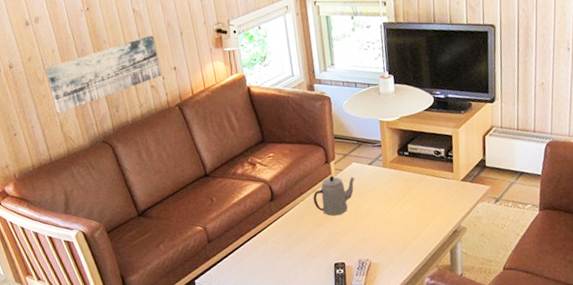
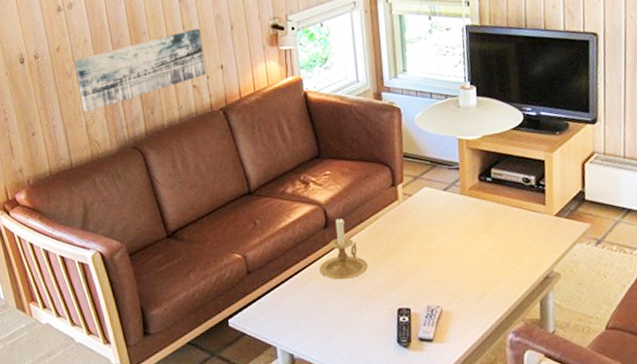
candle holder: none [268,191,308,243] -> present [319,217,368,280]
teapot: present [313,175,355,216] -> none [375,201,427,250]

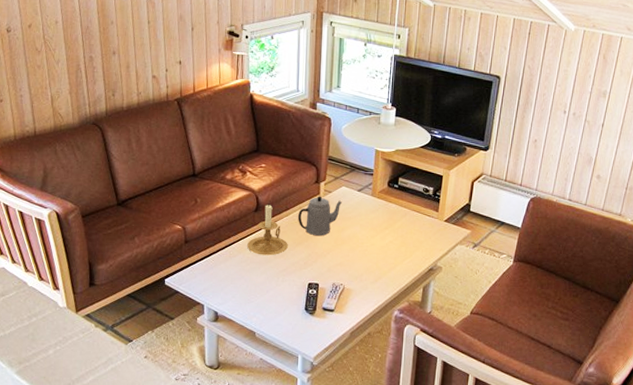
wall art: present [74,28,207,112] -> none [44,25,166,87]
teapot: none [375,201,427,250] -> present [298,196,343,236]

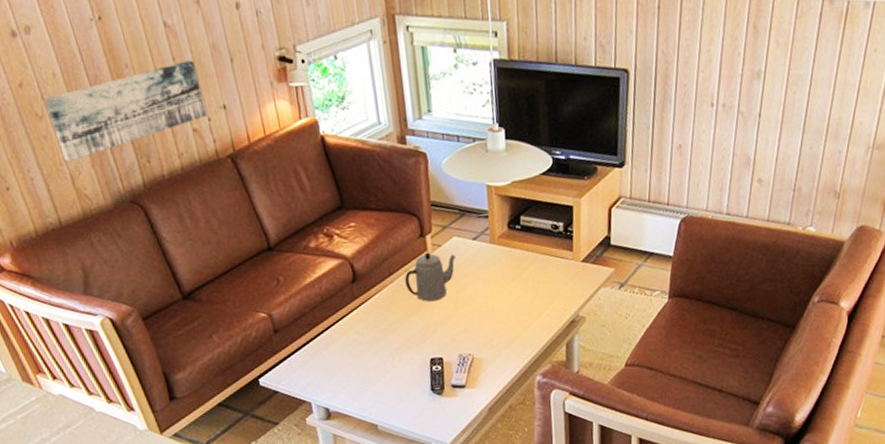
wall art: none [44,25,166,87] -> present [44,60,208,162]
candle holder: present [247,204,288,256] -> none [349,271,399,334]

